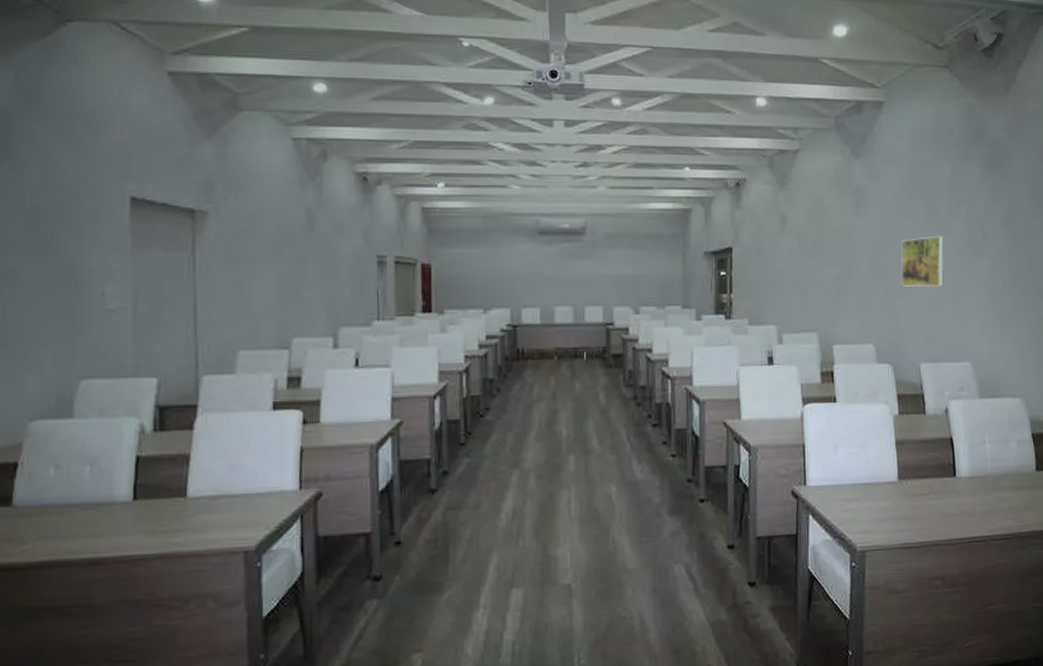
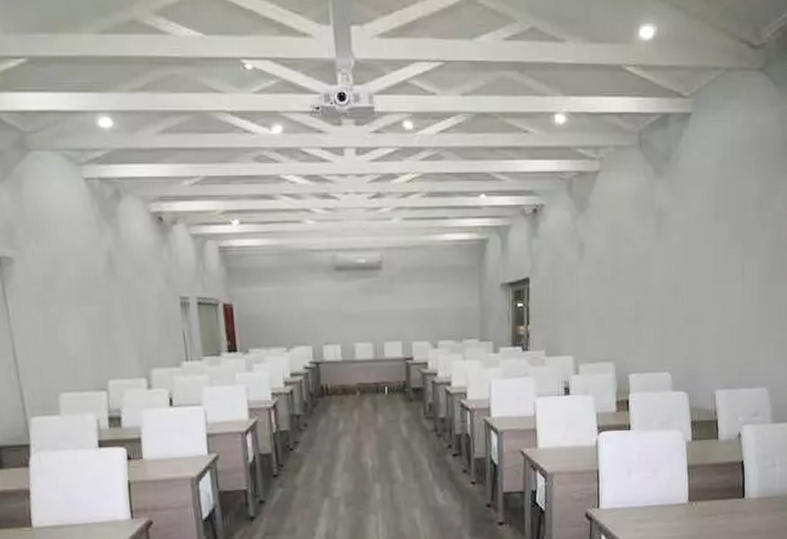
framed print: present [901,235,944,288] -> none [700,258,747,314]

